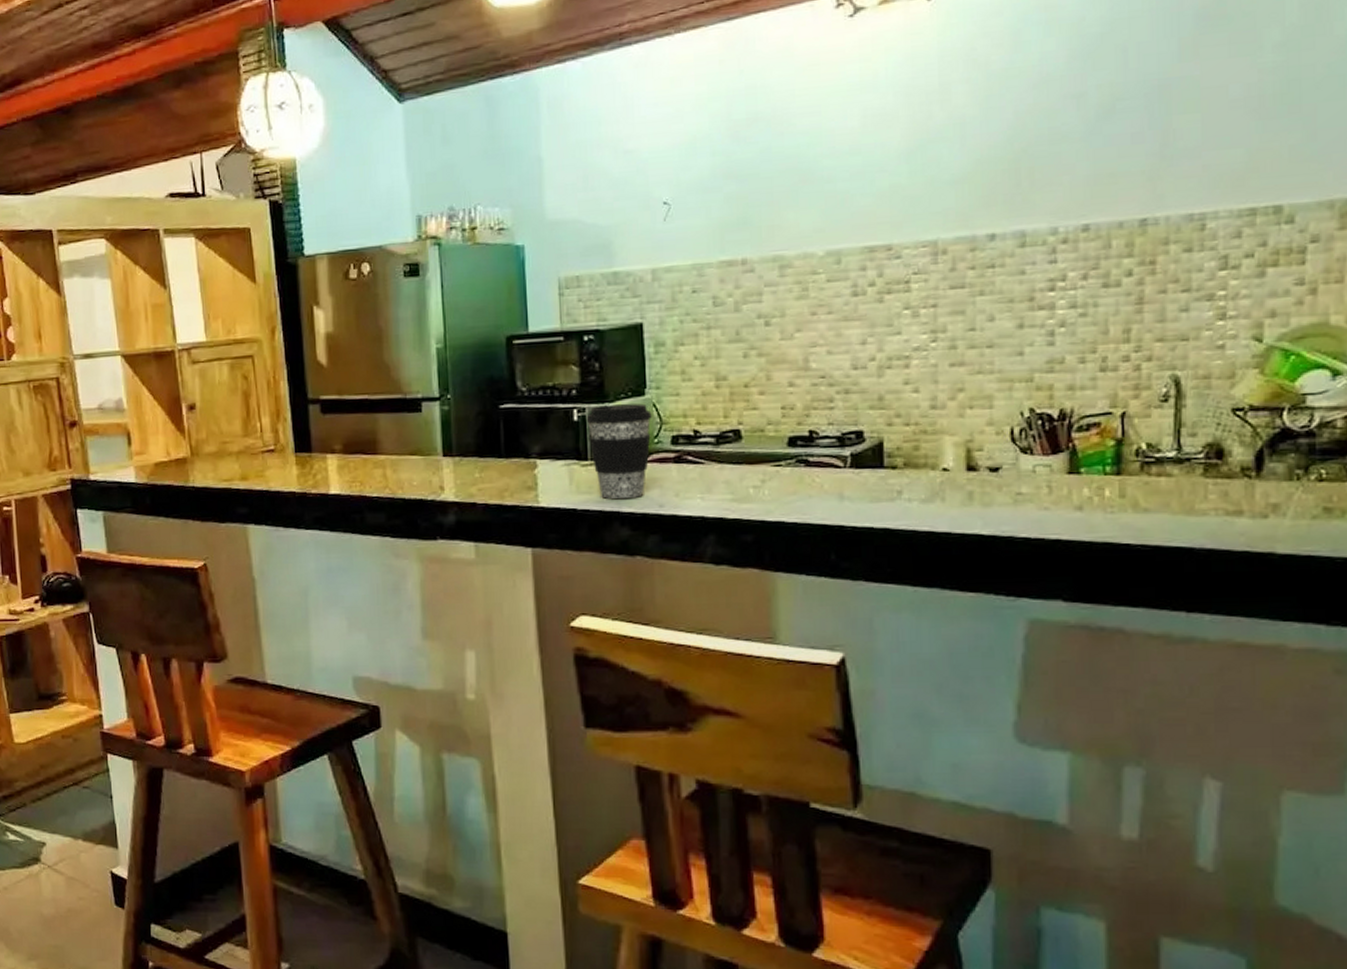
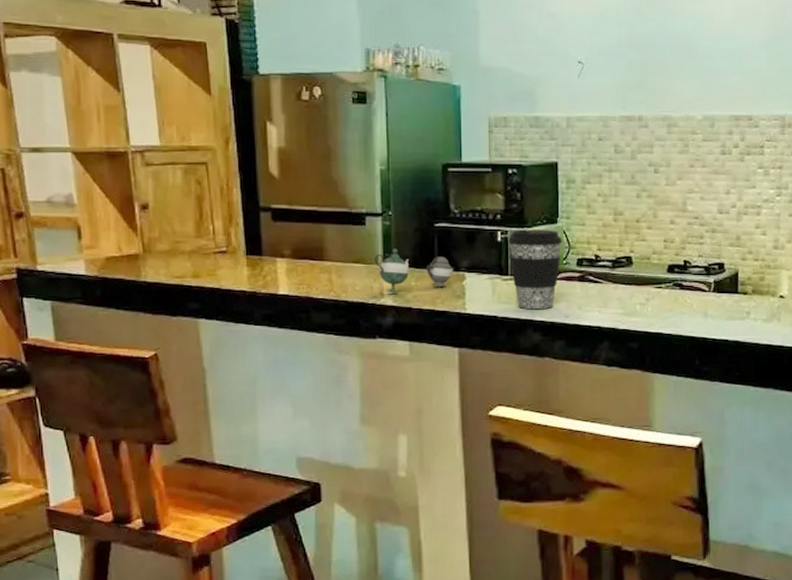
teapot: none [433,436,525,488] -> present [375,249,455,294]

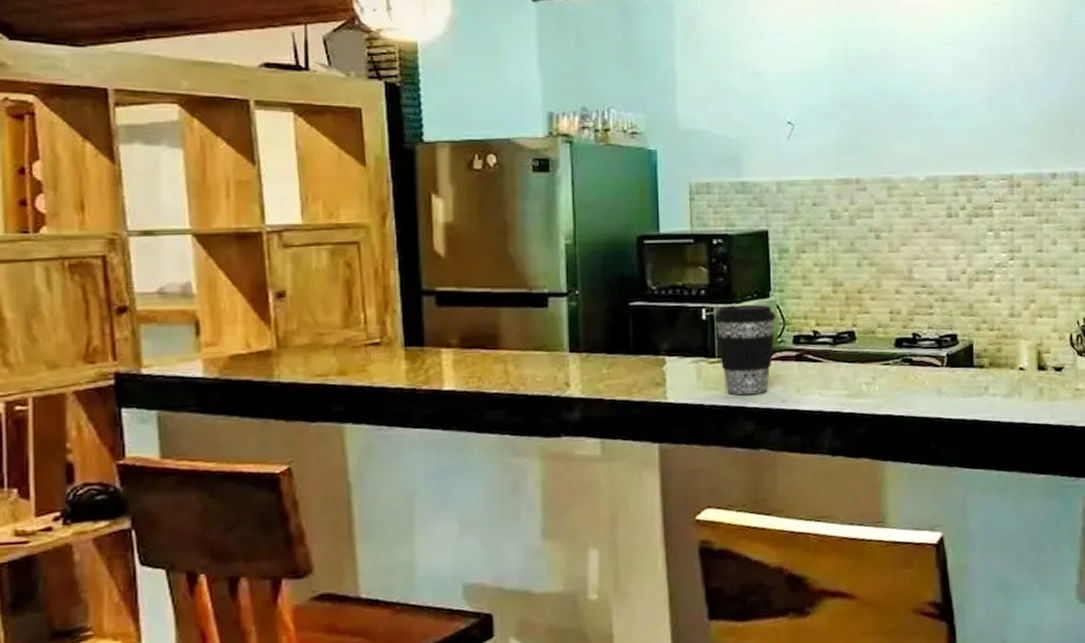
teapot: present [375,249,455,294] -> none [559,332,653,384]

